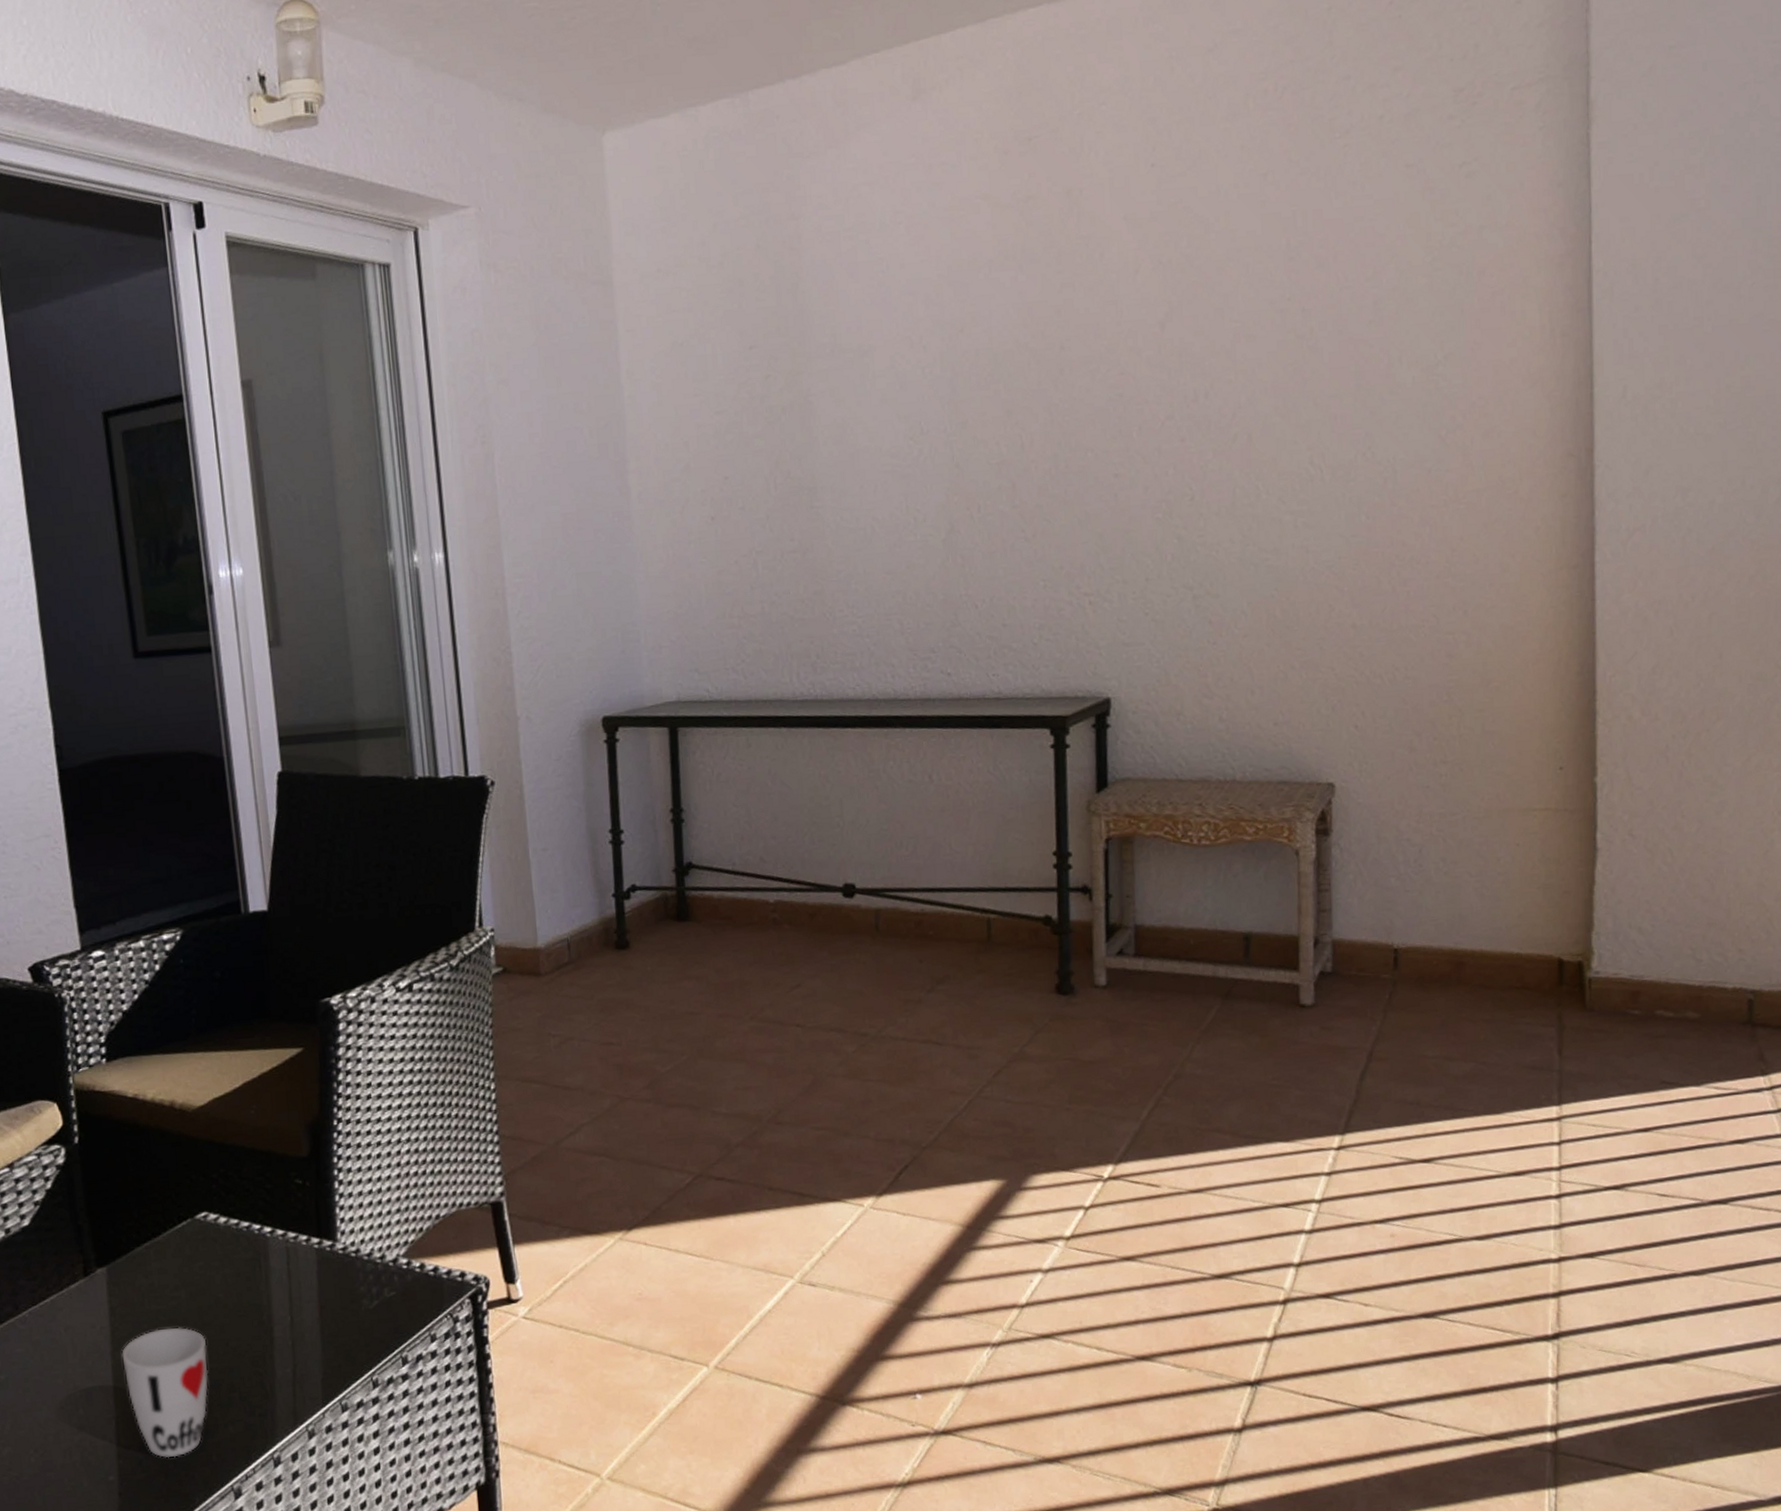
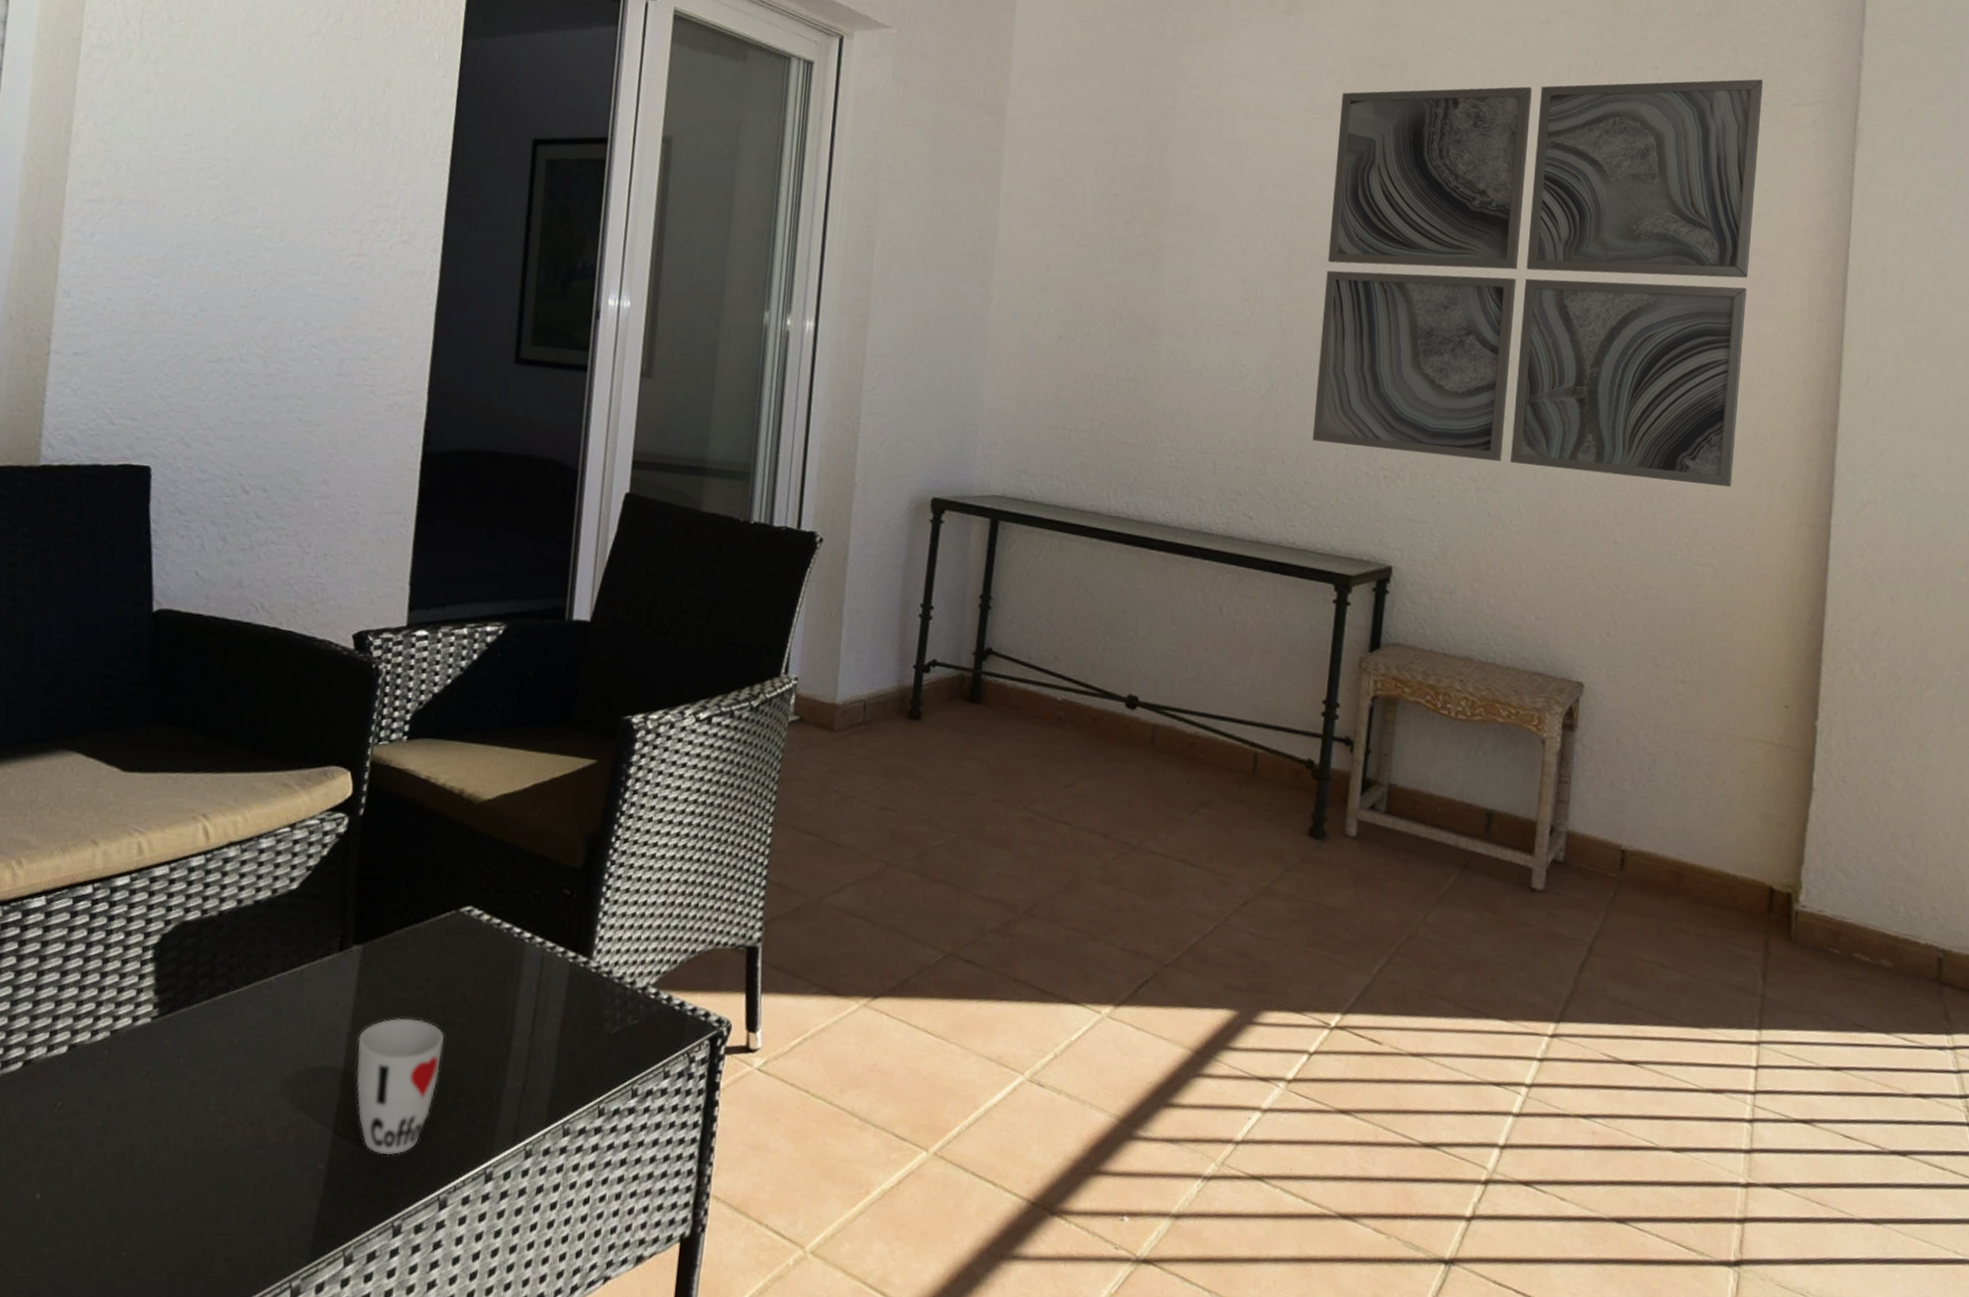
wall art: none [988,65,1479,579] -> present [1312,79,1763,488]

